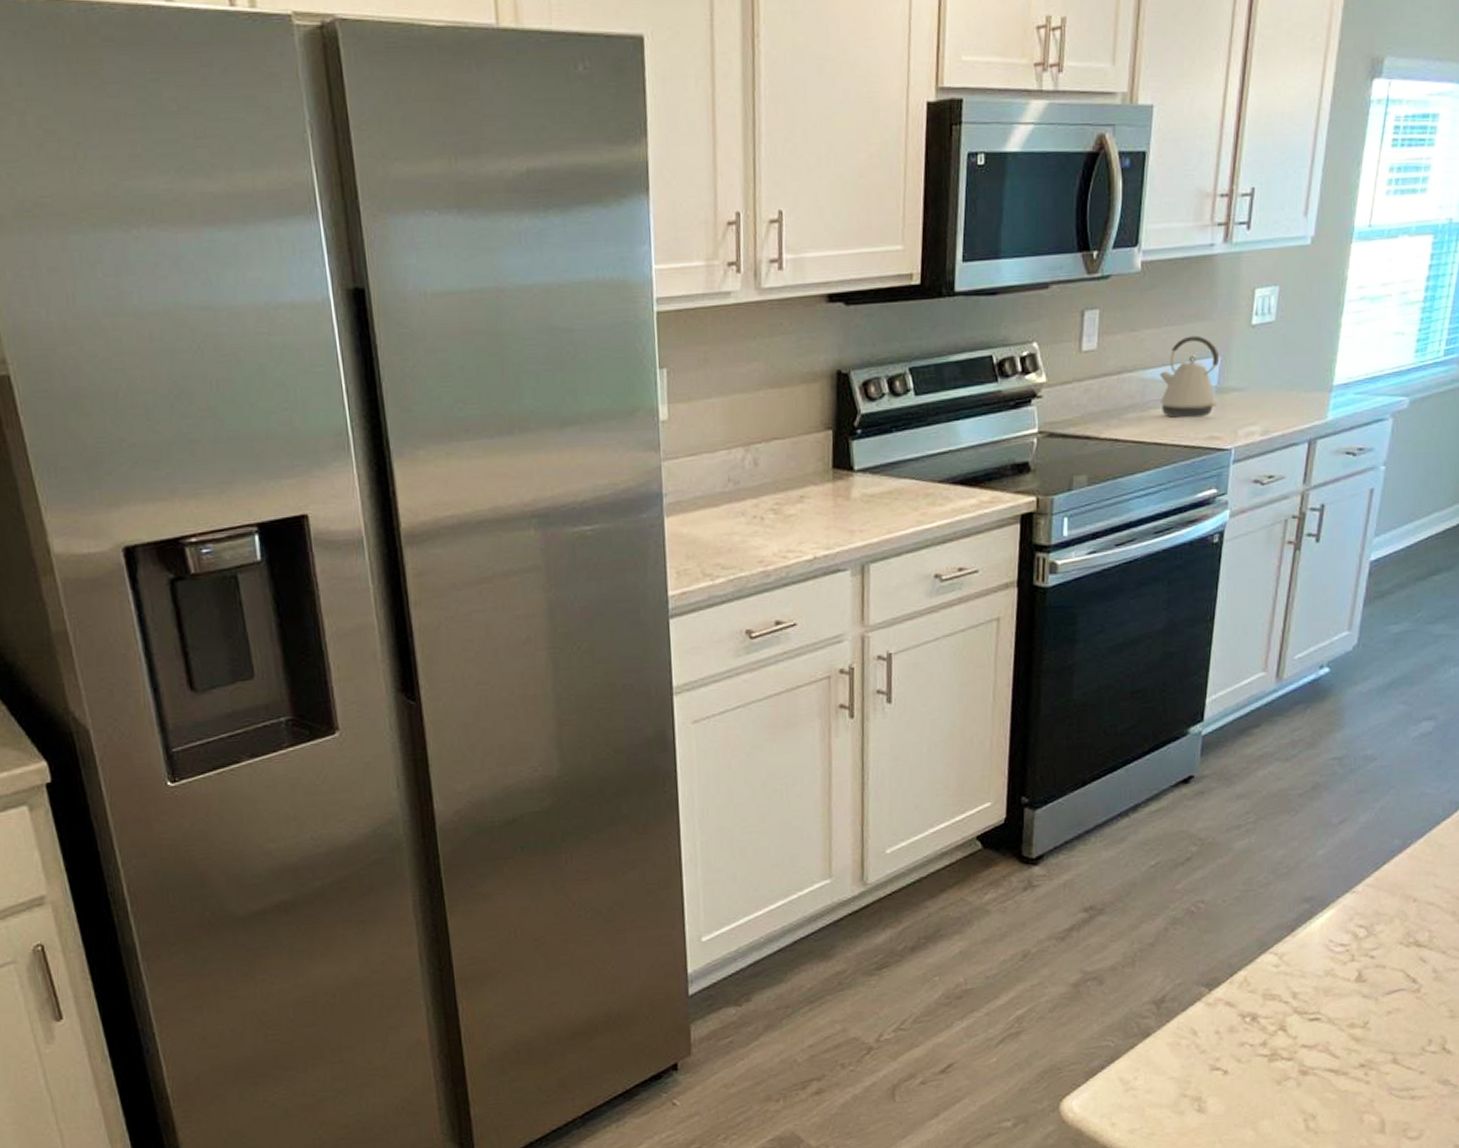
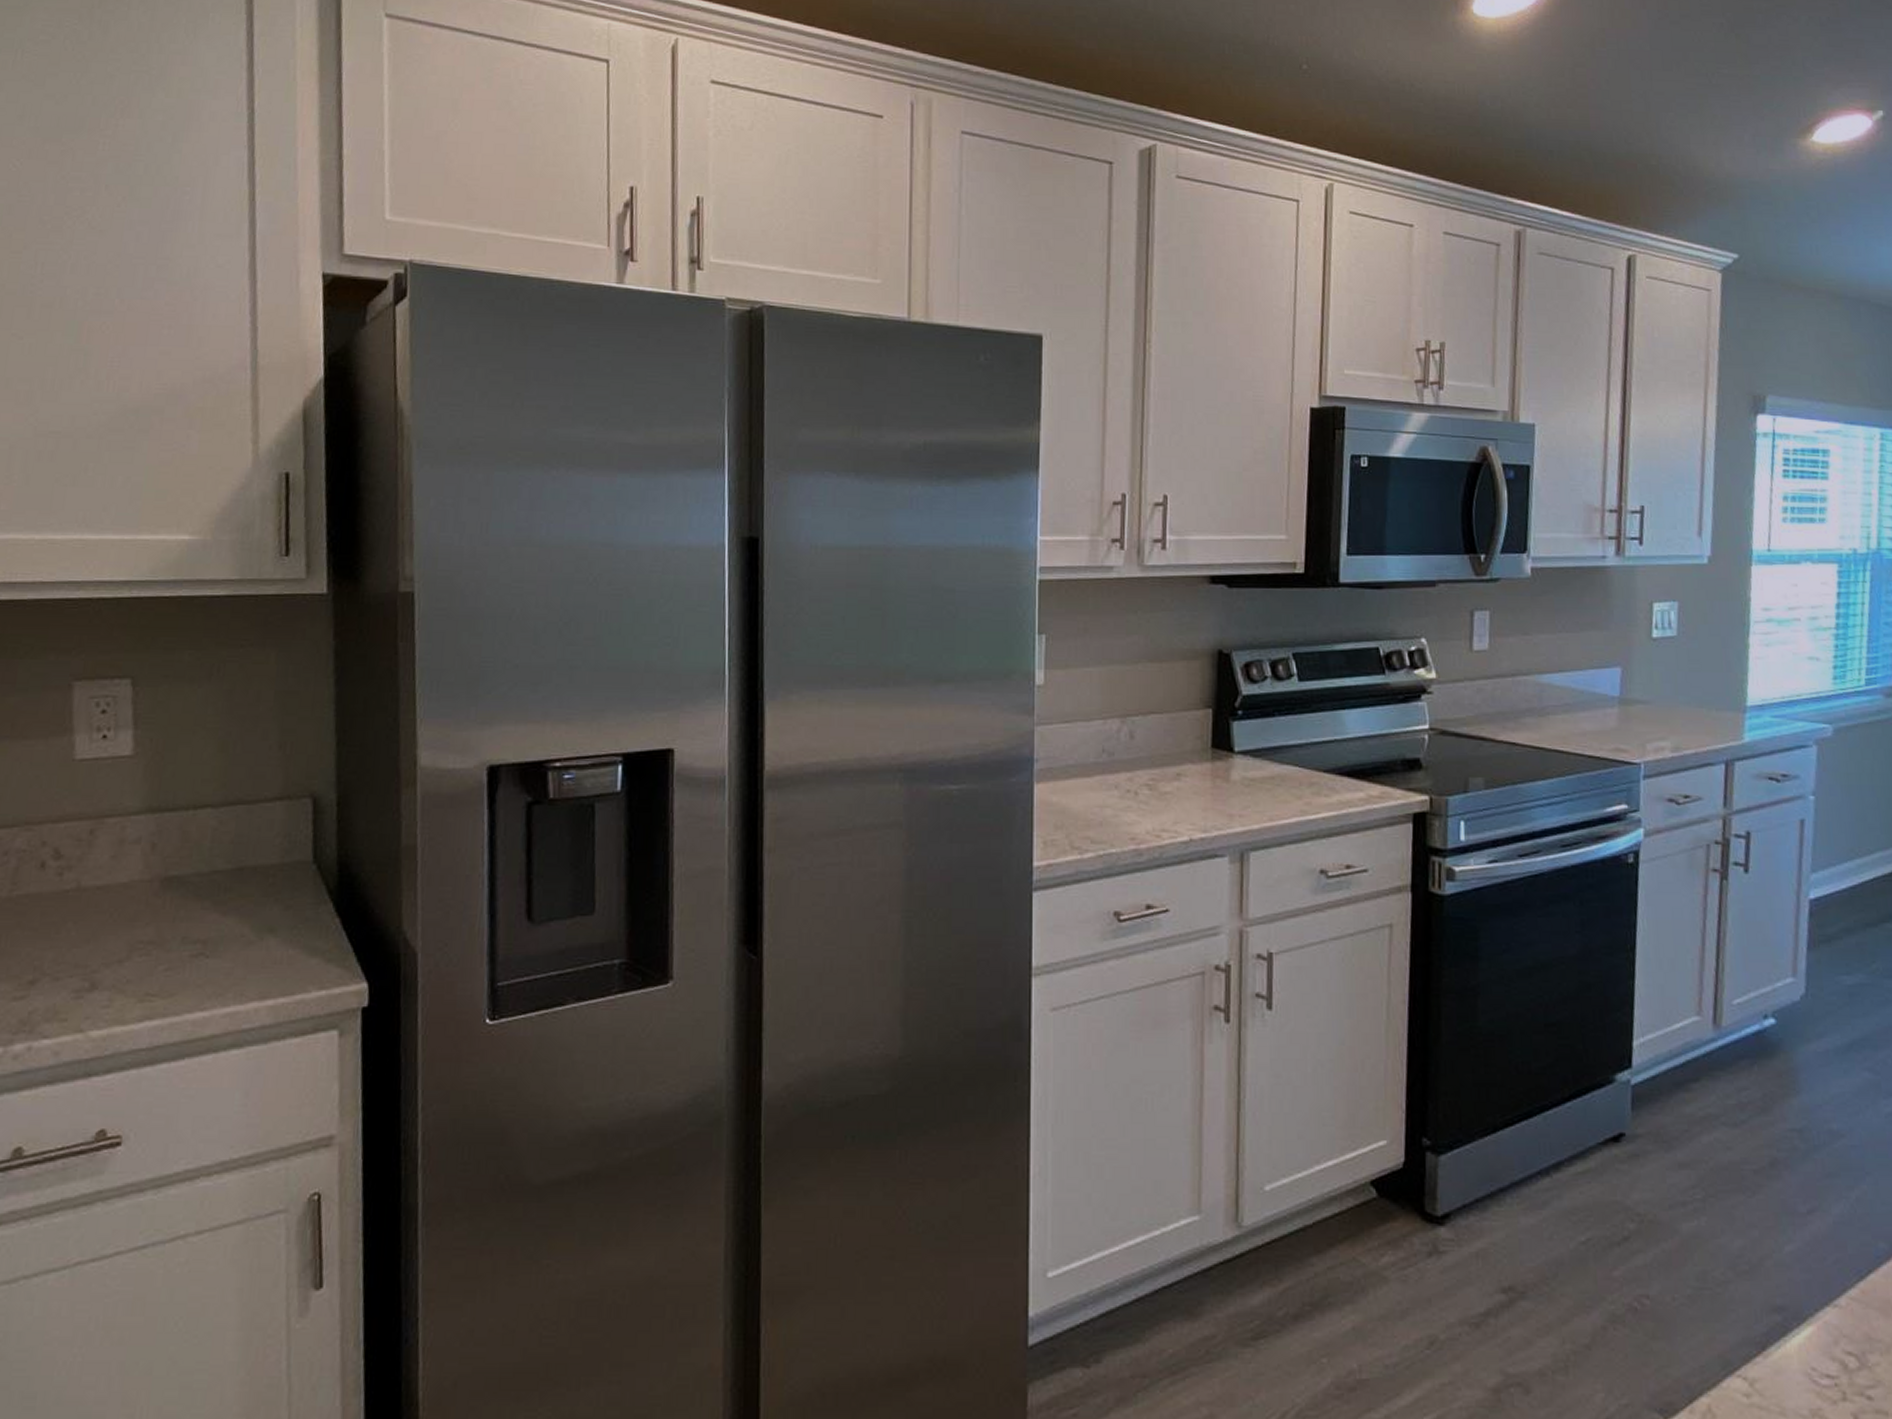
kettle: present [1159,335,1220,419] -> none [1556,644,1623,728]

